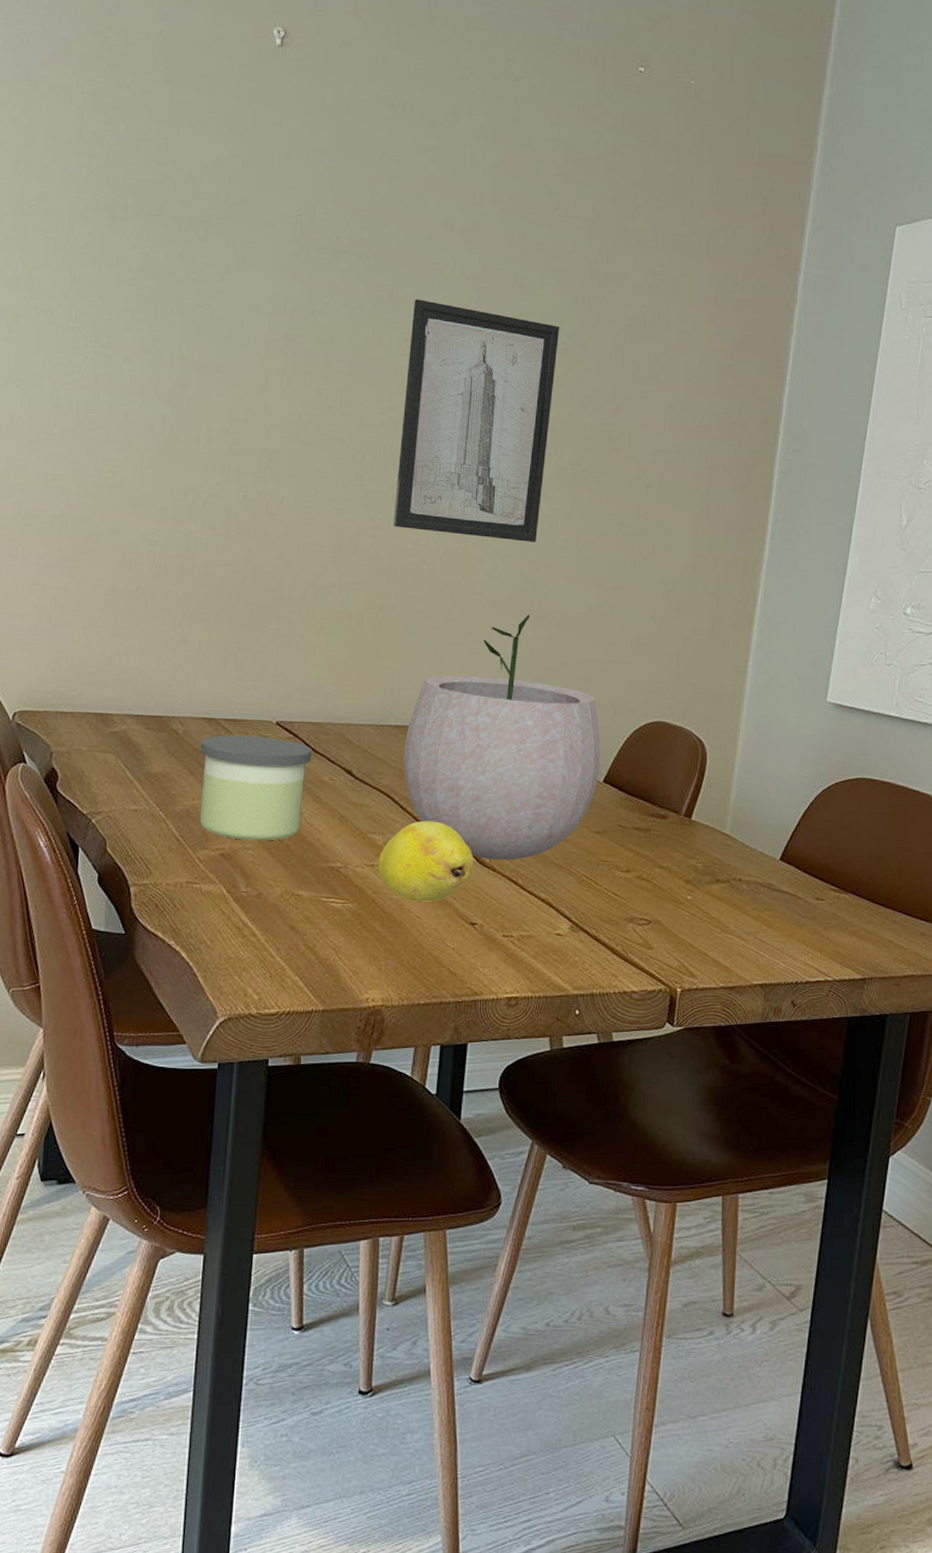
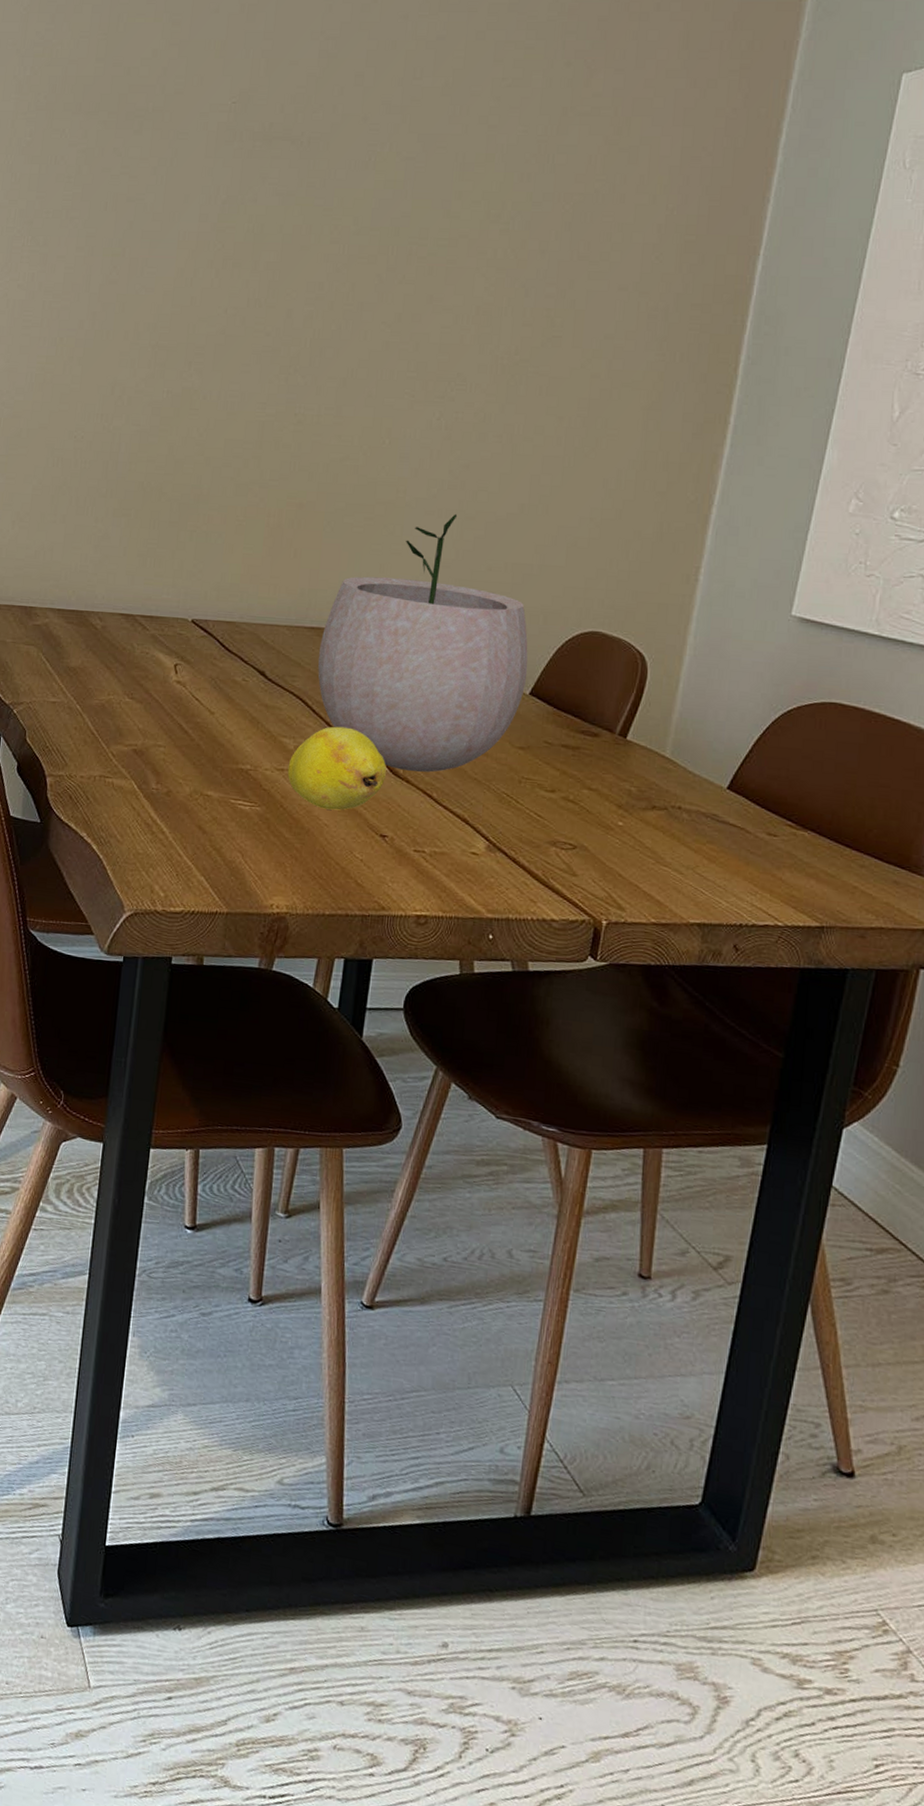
candle: present [200,735,312,841] -> none [115,632,226,739]
wall art: present [392,299,560,542] -> none [316,184,503,438]

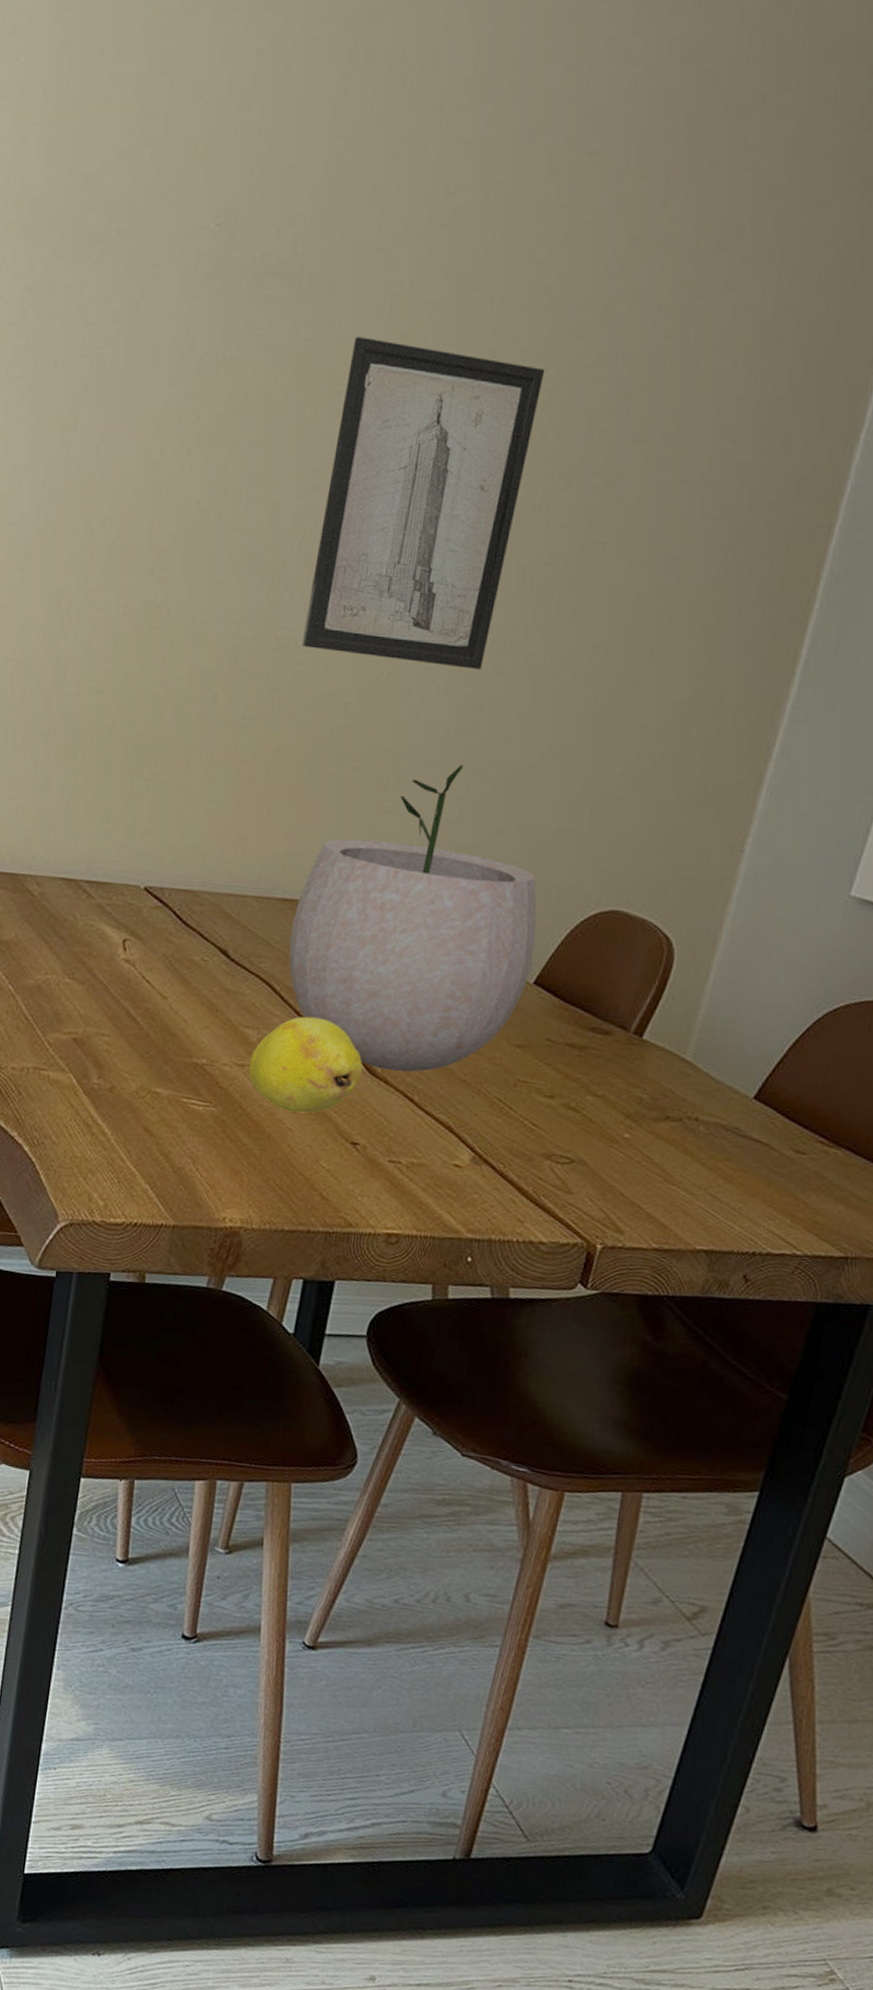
wall art: none [316,184,503,438] -> present [301,337,546,670]

